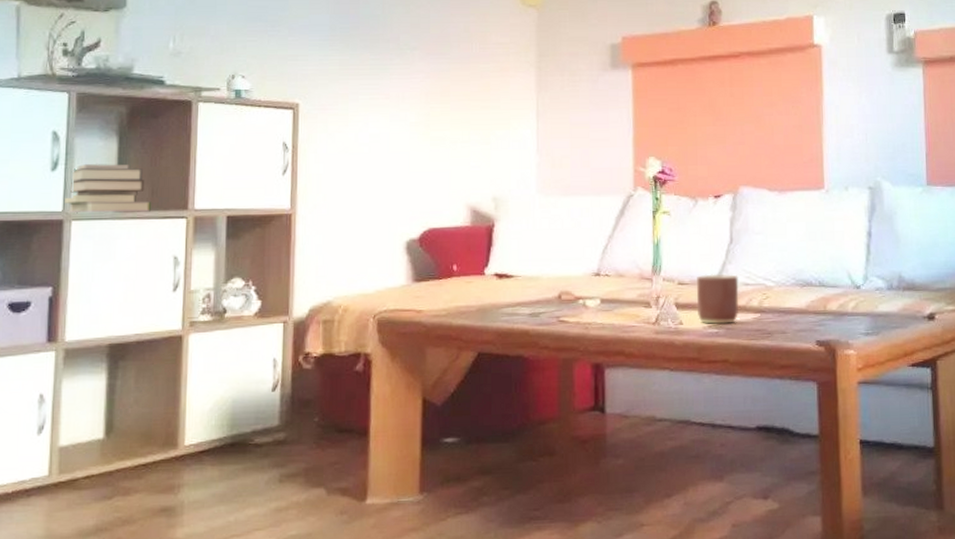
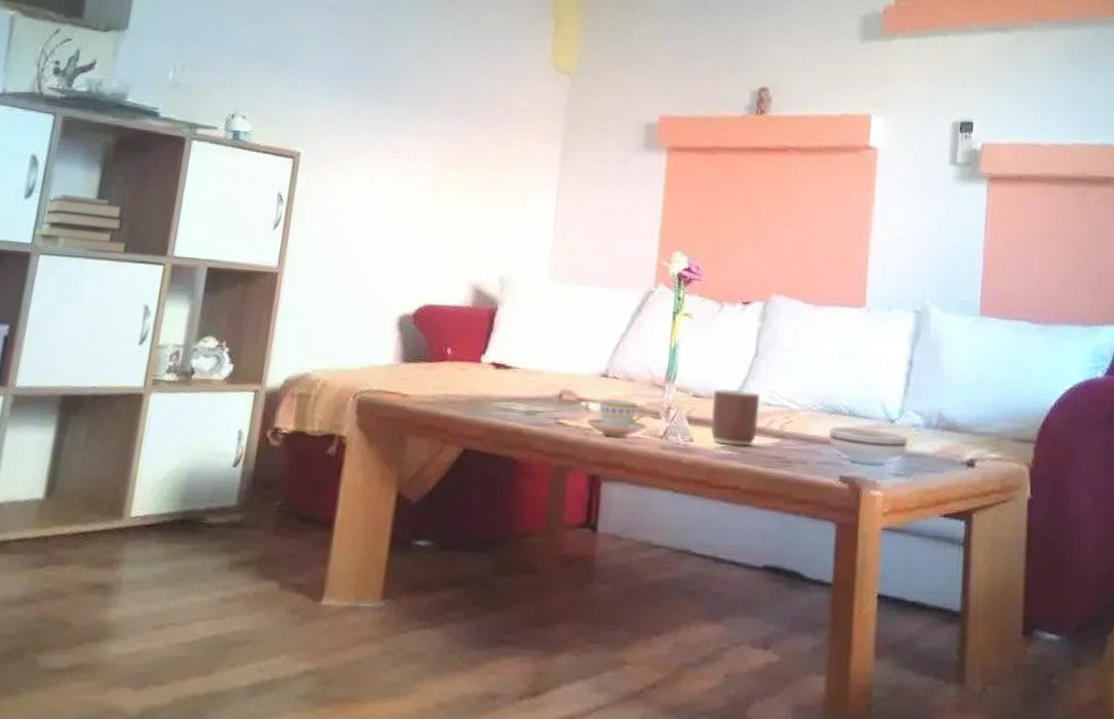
teacup: none [585,294,641,328] -> present [586,399,648,437]
bowl: none [802,295,875,327] -> present [828,426,909,465]

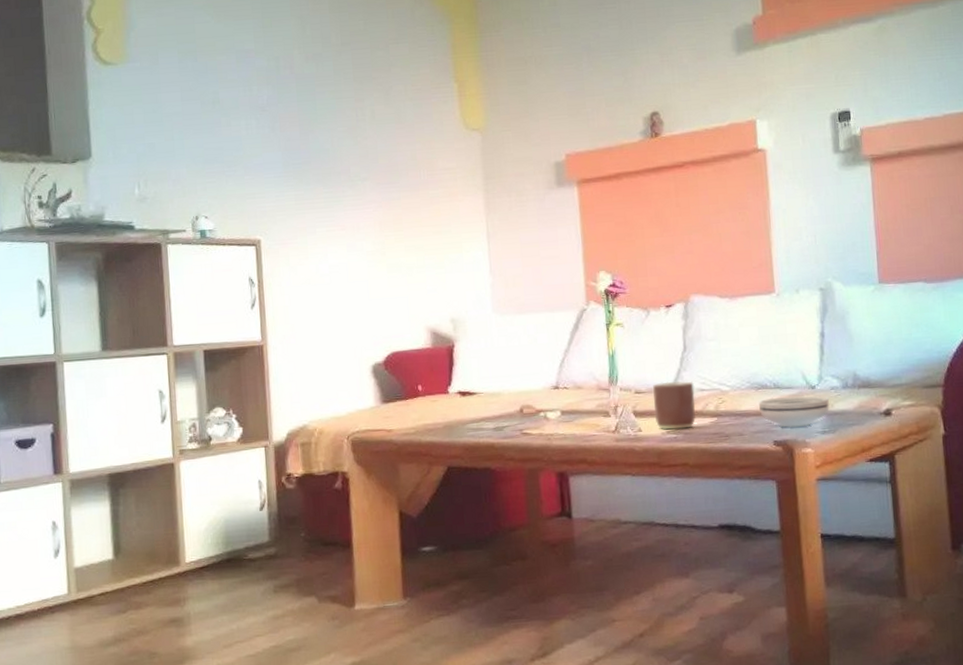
books: present [35,194,129,254] -> none [55,307,135,355]
teacup: present [586,399,648,437] -> none [546,405,601,438]

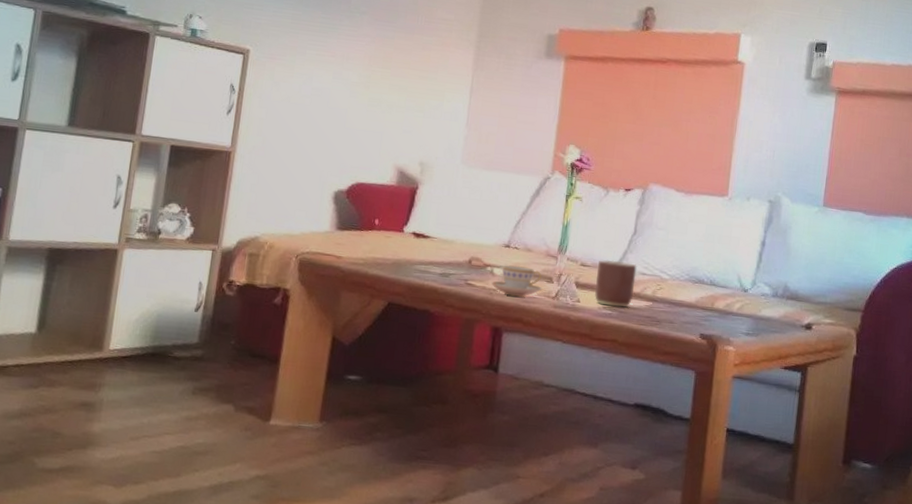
teacup: none [546,405,601,438] -> present [490,265,543,297]
bowl: present [758,395,830,428] -> none [692,293,759,326]

